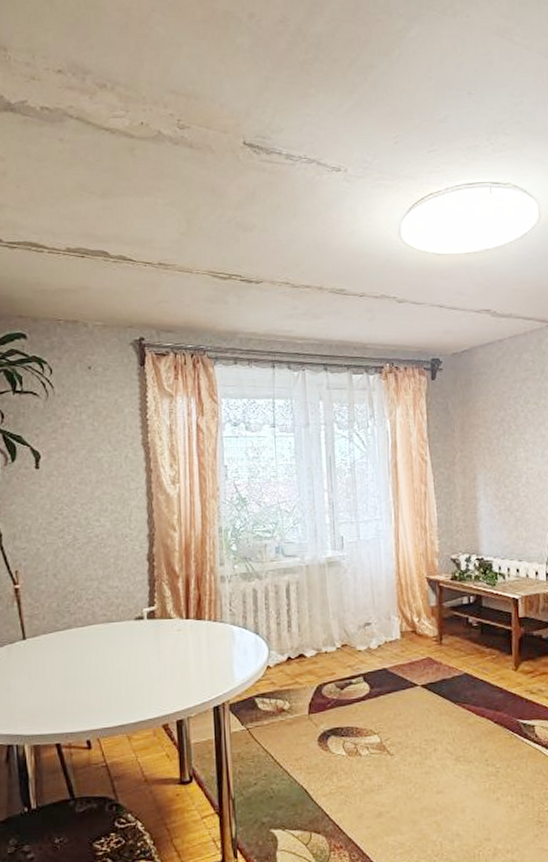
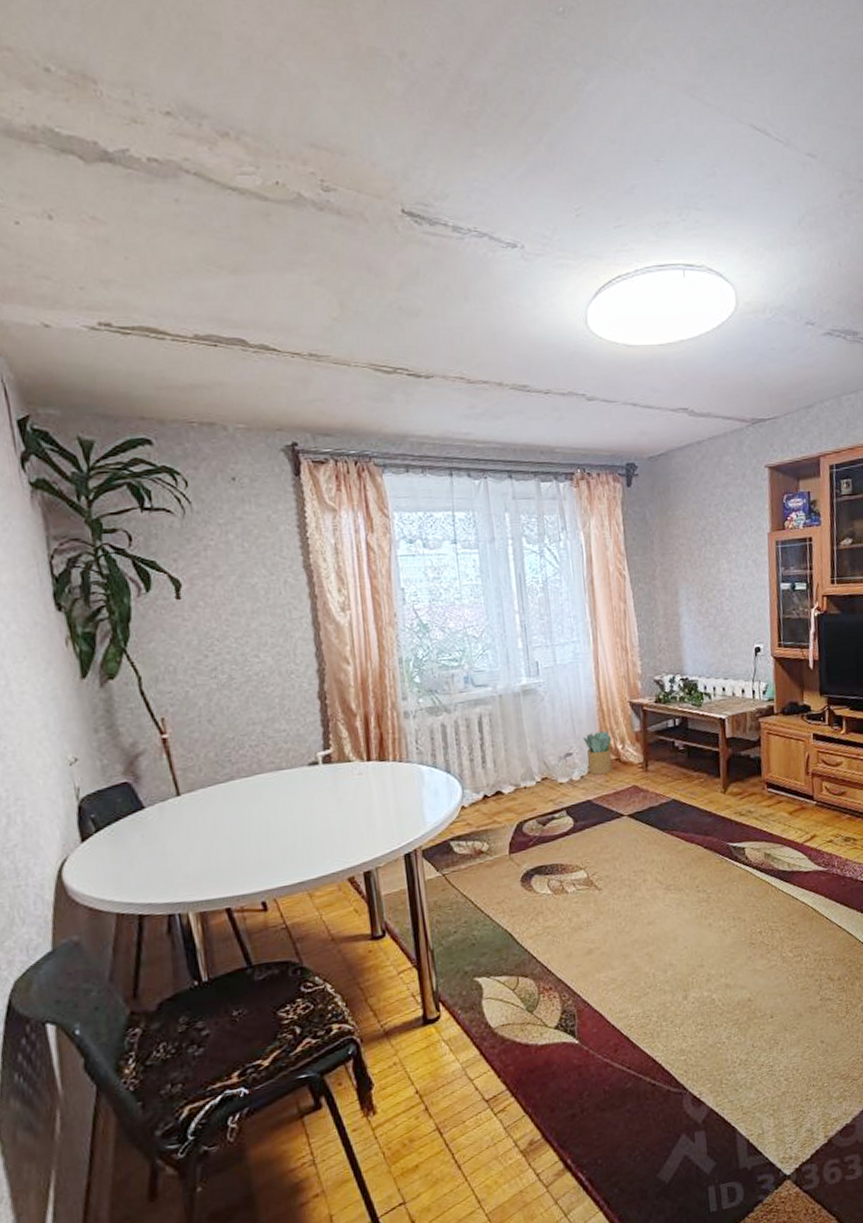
potted plant: none [382,603,409,645] -> present [583,730,612,775]

